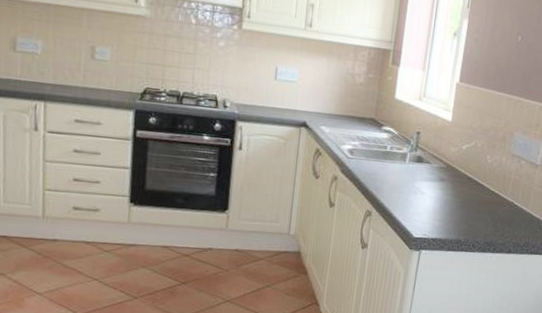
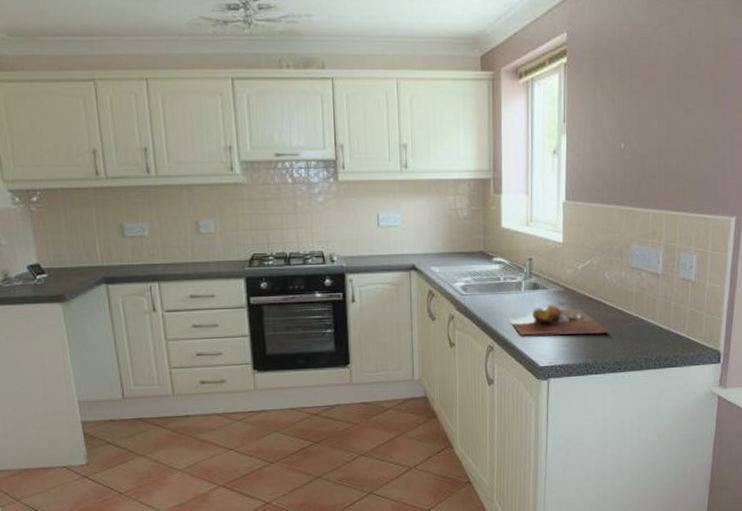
cutting board: none [390,179,486,215] -> present [509,305,611,336]

